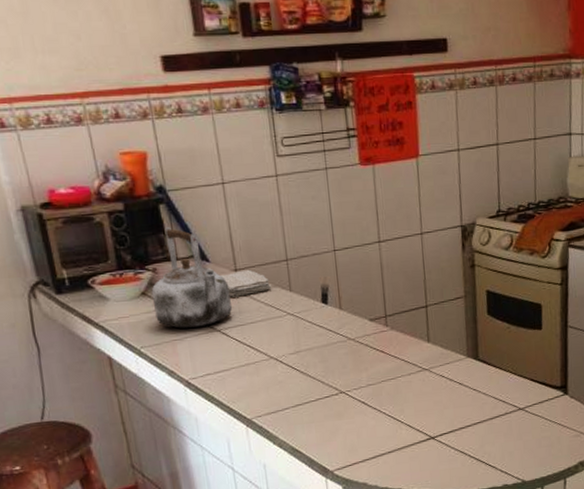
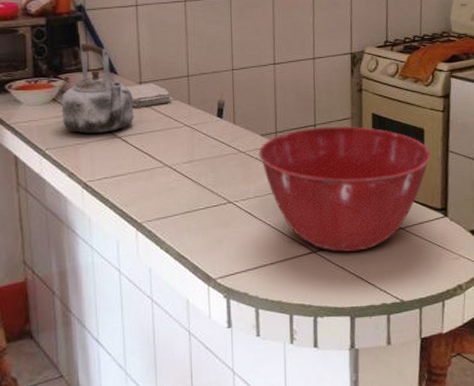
mixing bowl: none [368,305,550,437] -> present [258,125,432,253]

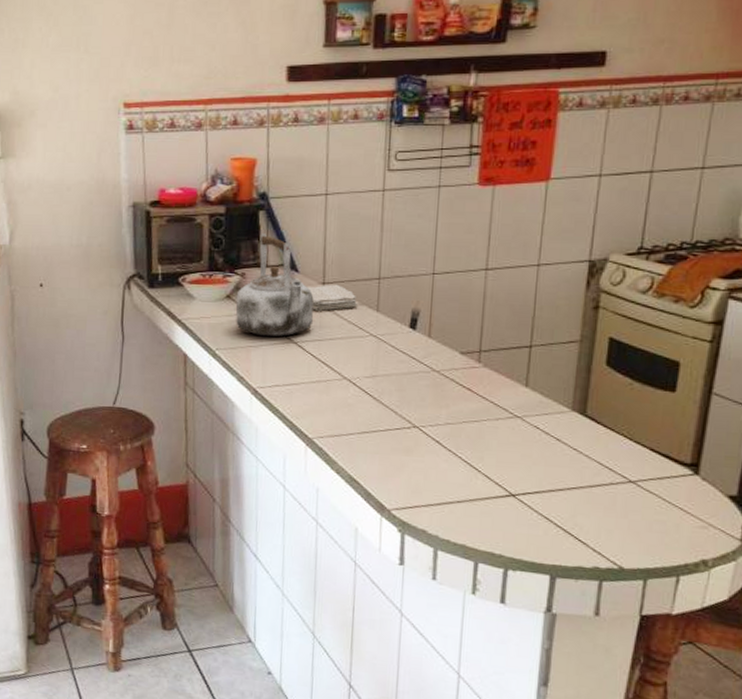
mixing bowl: present [258,125,432,253] -> none [455,349,687,503]

